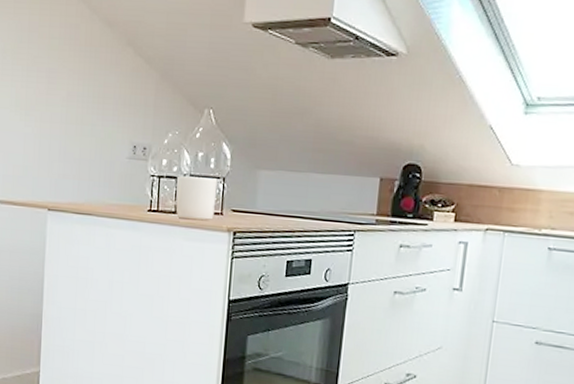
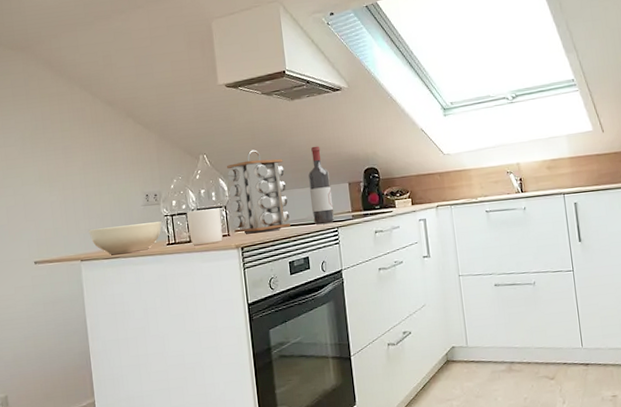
bowl: none [61,175,147,213] -> present [88,221,162,255]
spice rack: none [229,114,305,219] -> present [226,150,290,234]
wine bottle: none [327,123,359,225] -> present [307,146,335,225]

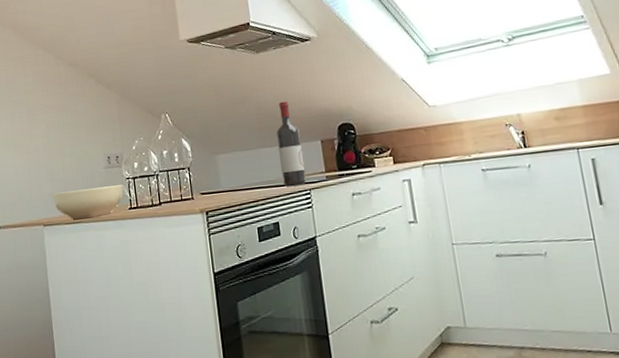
mug: present [186,208,223,246] -> none [148,170,187,210]
spice rack: present [226,150,290,234] -> none [189,107,258,197]

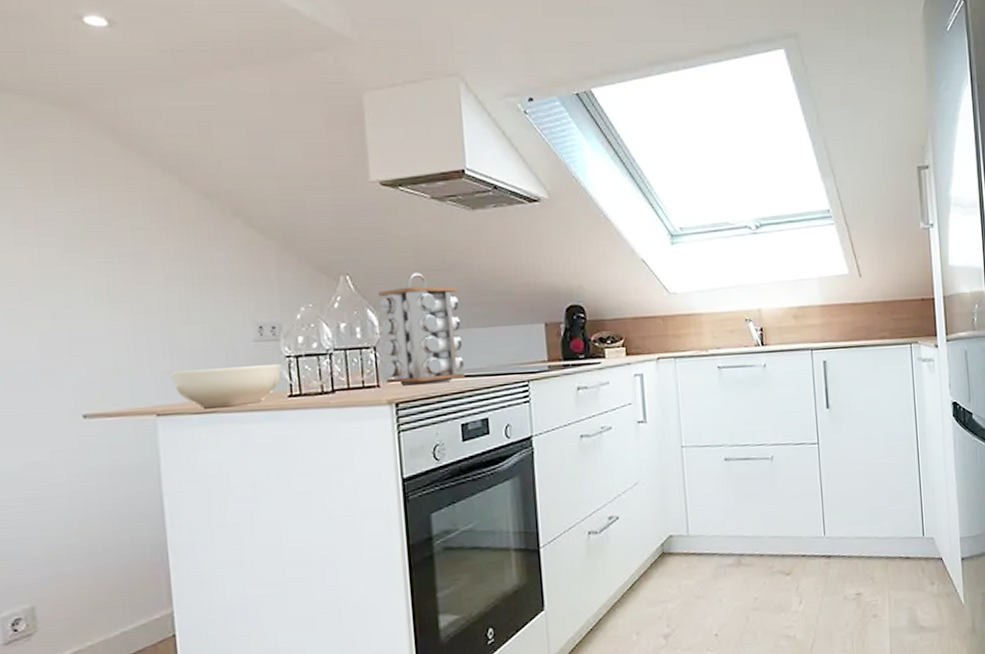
spice rack: none [189,107,258,197] -> present [377,273,465,385]
wine bottle: present [275,101,306,187] -> none [490,272,525,377]

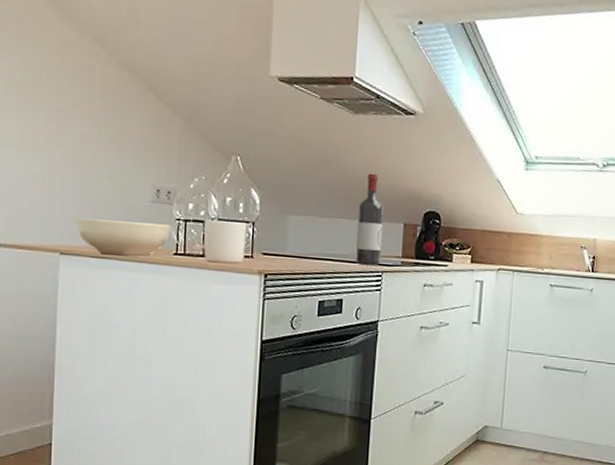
mug: none [317,349,371,399] -> present [203,220,247,264]
spice rack: present [377,273,465,385] -> none [259,162,332,262]
wine bottle: none [490,272,525,377] -> present [355,173,383,266]

